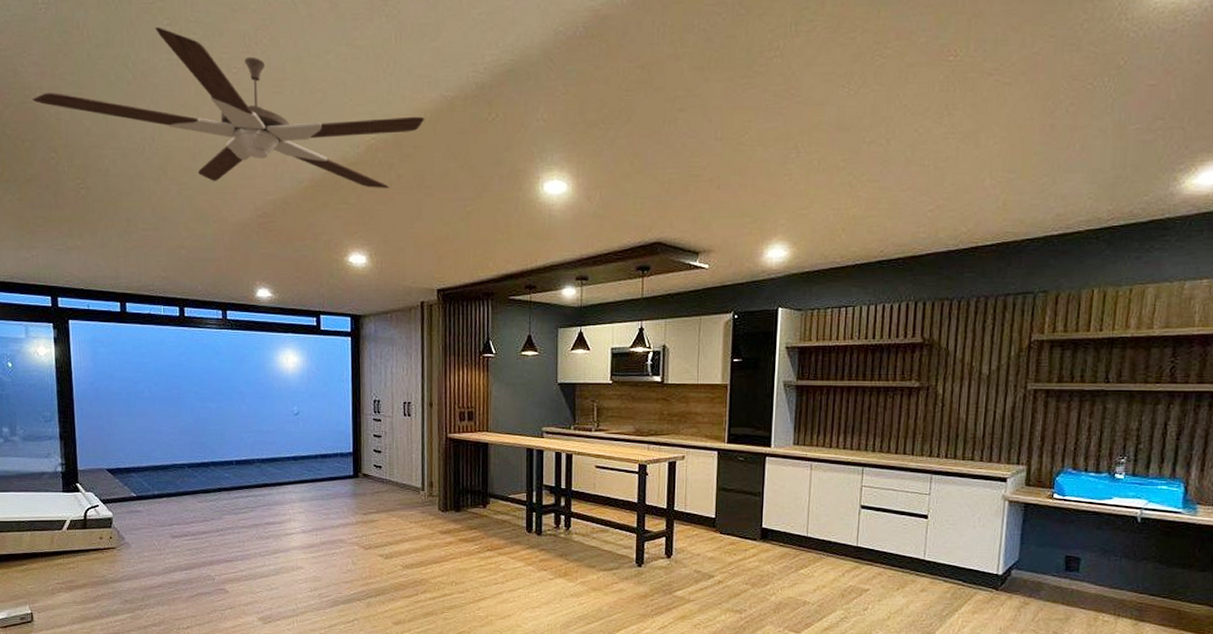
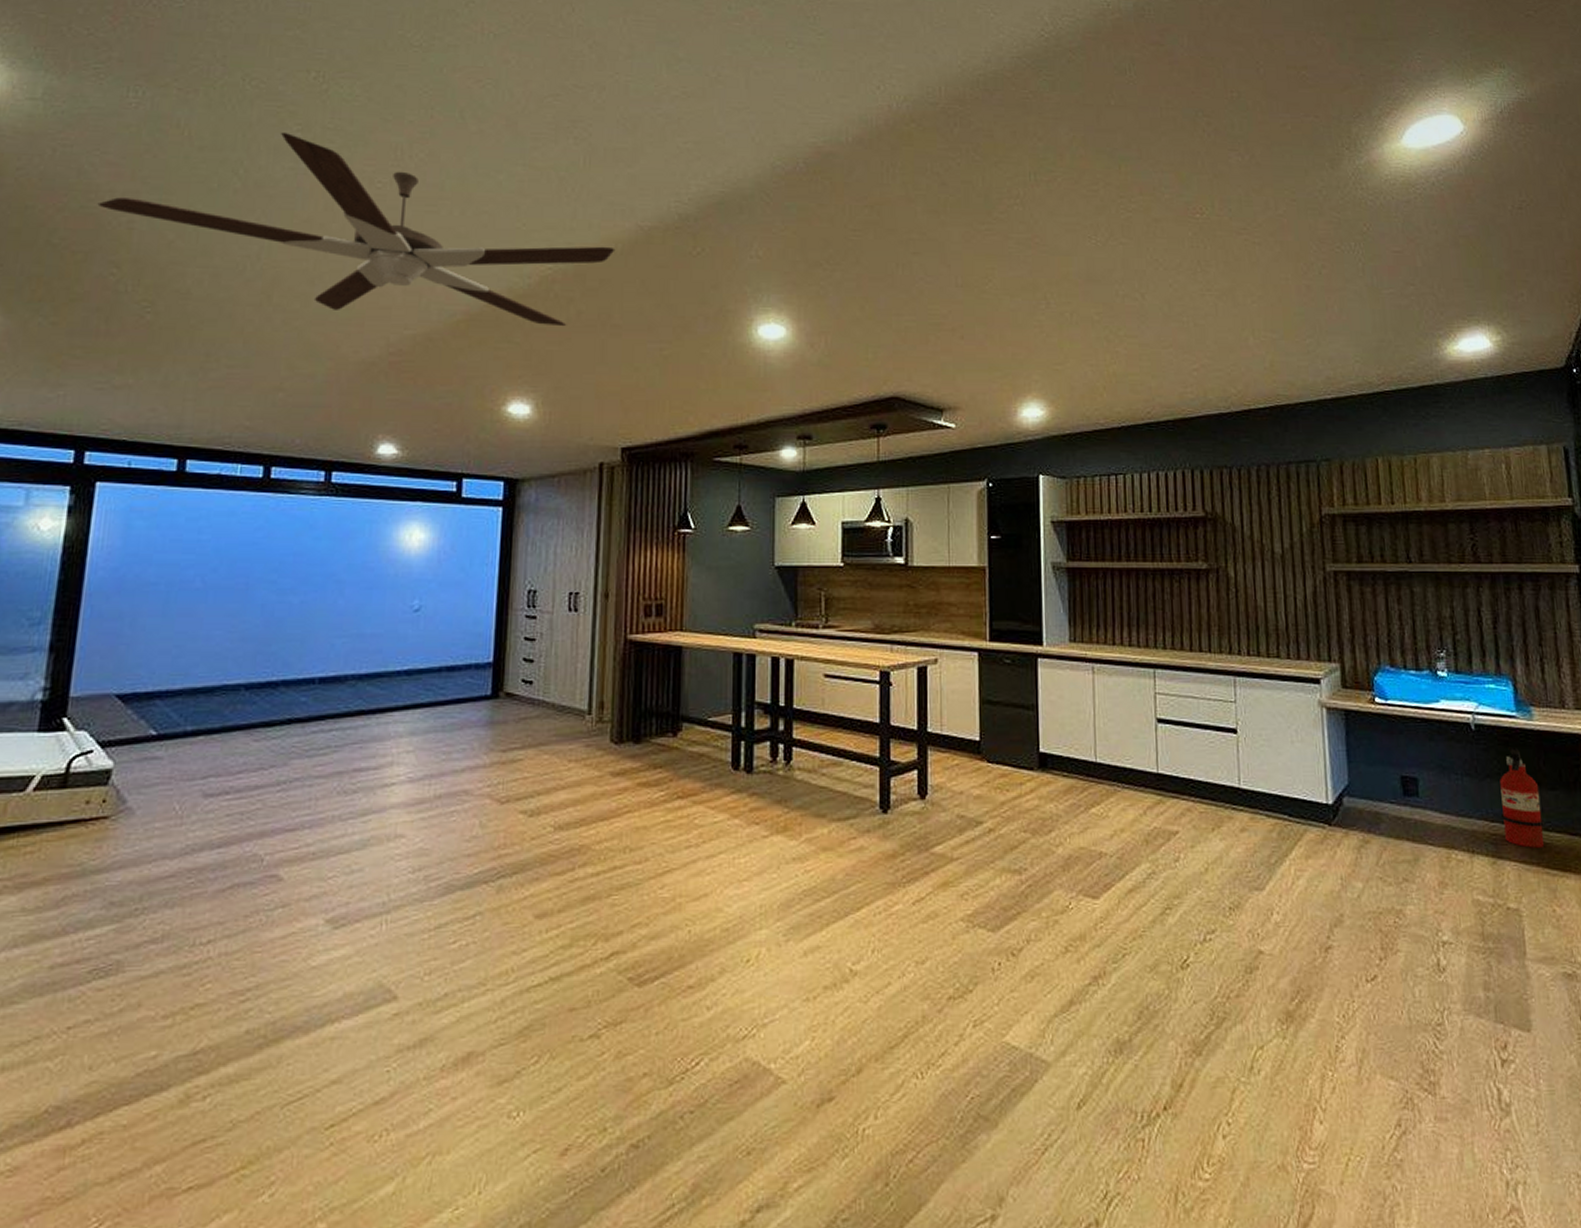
fire extinguisher: none [1149,536,1190,615] -> present [1500,747,1546,848]

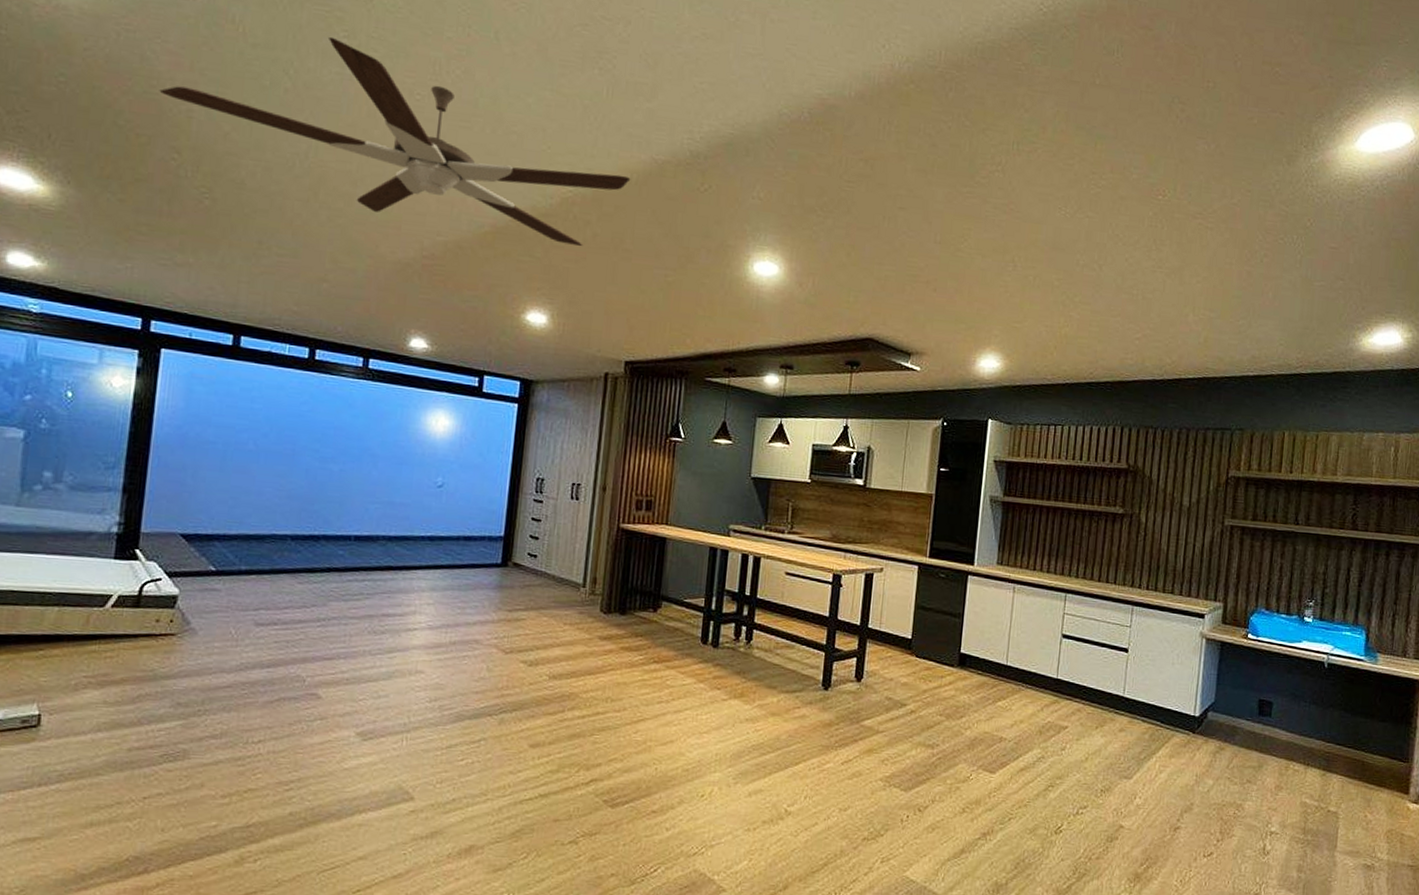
fire extinguisher: present [1500,747,1546,848] -> none [1336,684,1372,766]

